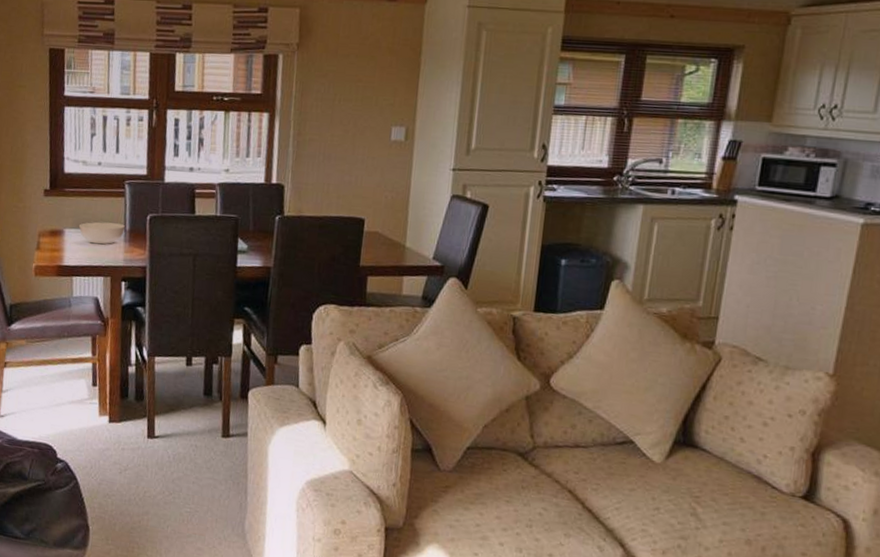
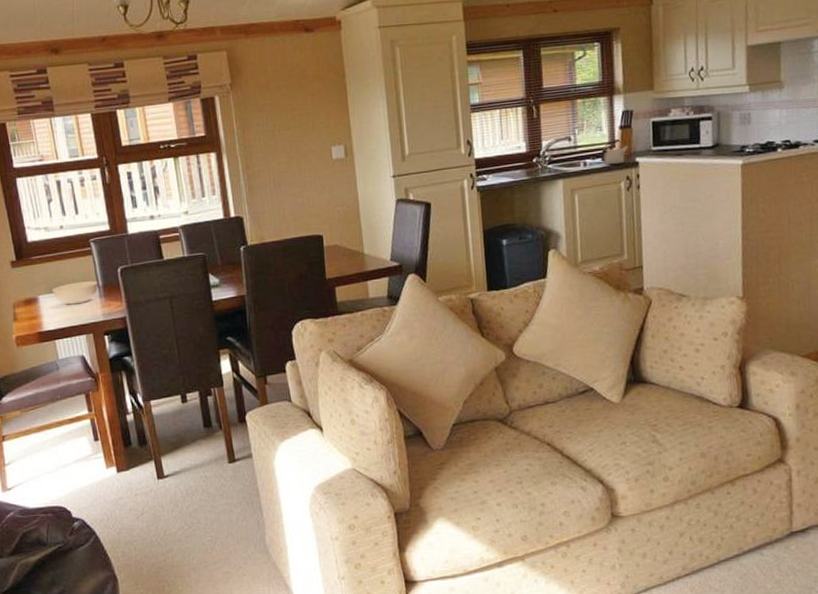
kettle: none [692,170,729,200] -> present [600,139,629,166]

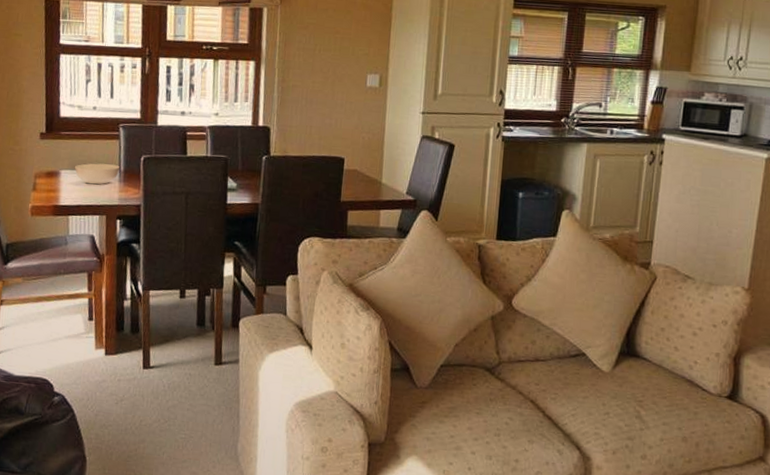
kettle: present [600,139,629,166] -> none [628,113,657,138]

